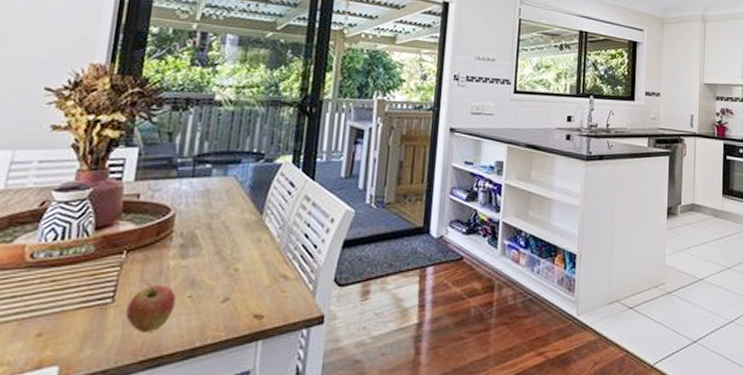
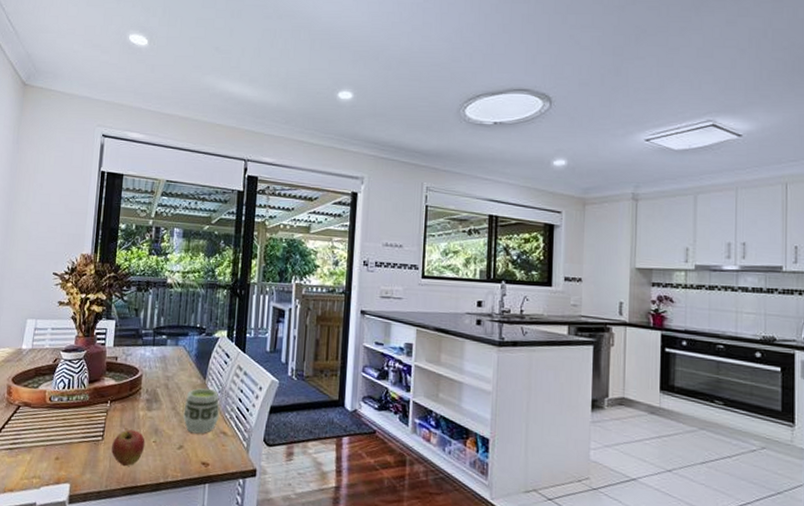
cup: none [230,224,280,281] -> present [183,388,220,434]

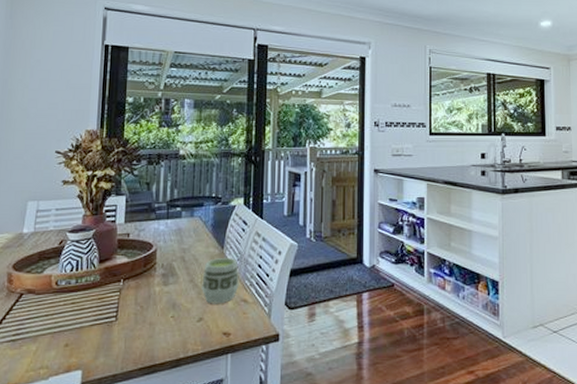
fruit: present [111,429,145,467] -> none [127,307,163,346]

